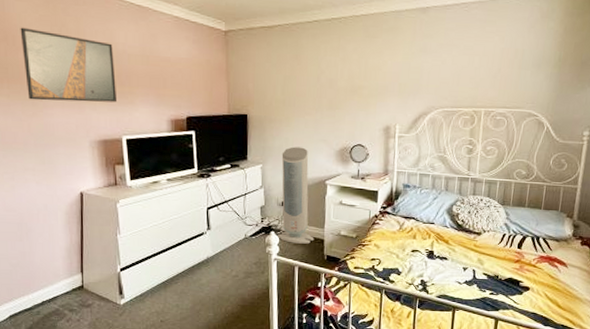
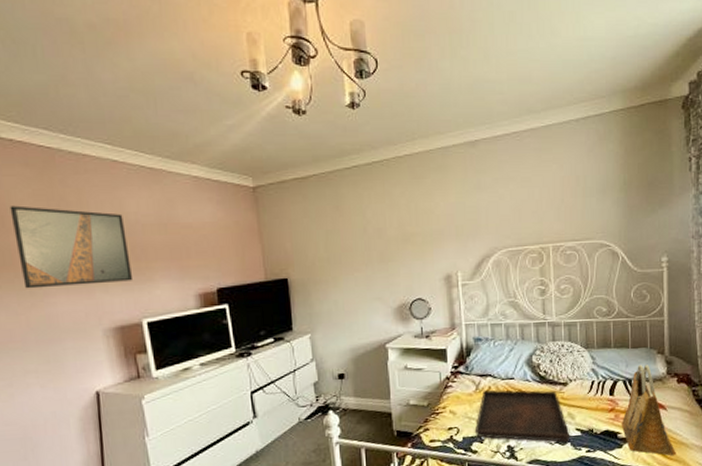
air purifier: present [277,146,314,244] -> none [332,309,380,422]
serving tray: none [394,230,478,283] -> present [474,389,570,442]
grocery bag: none [524,225,571,308] -> present [621,365,676,456]

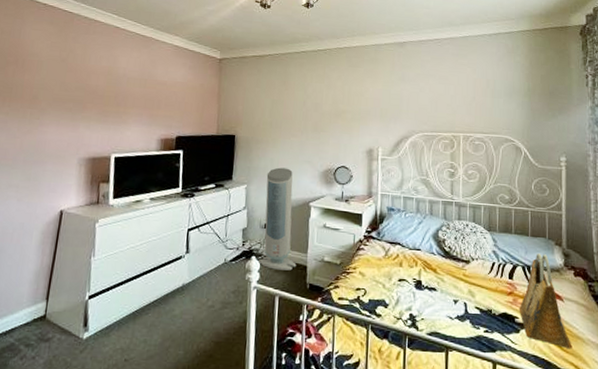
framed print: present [9,205,134,289] -> none [26,52,114,122]
air purifier: none [332,309,380,422] -> present [258,167,297,271]
serving tray: present [474,389,570,442] -> none [380,257,470,318]

